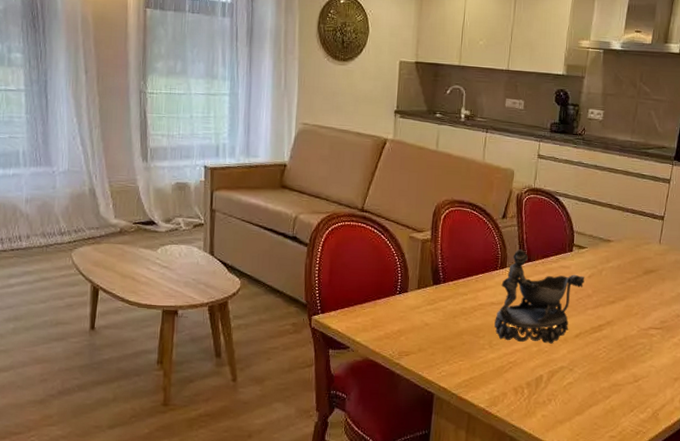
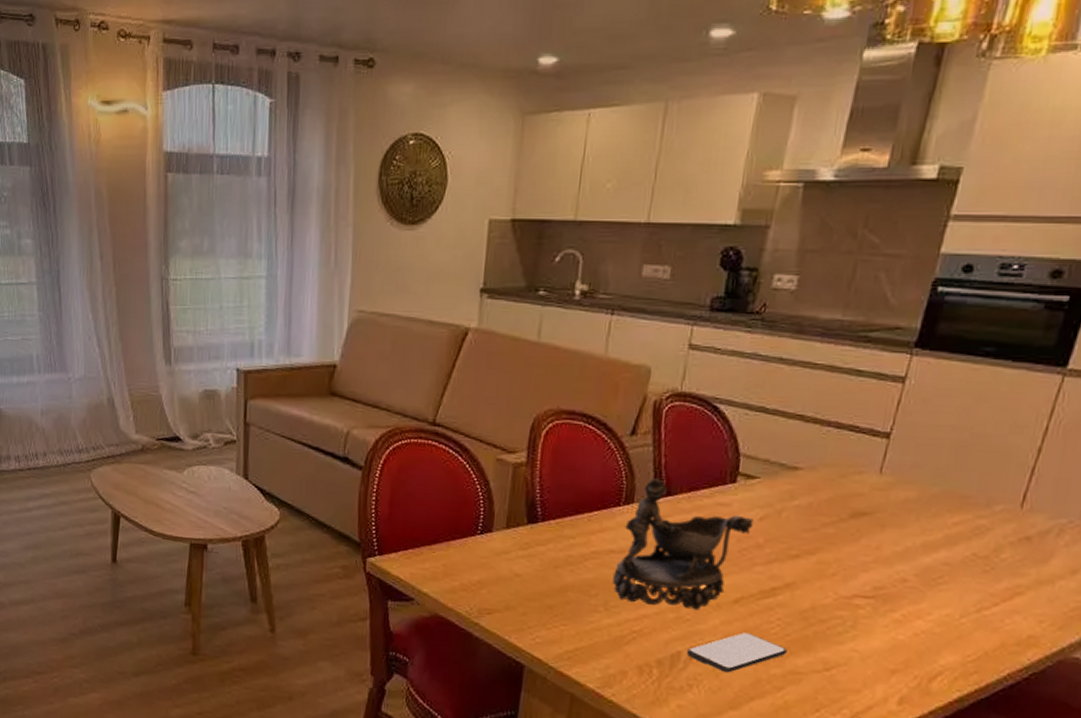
smartphone: none [546,358,611,389] -> present [686,632,787,673]

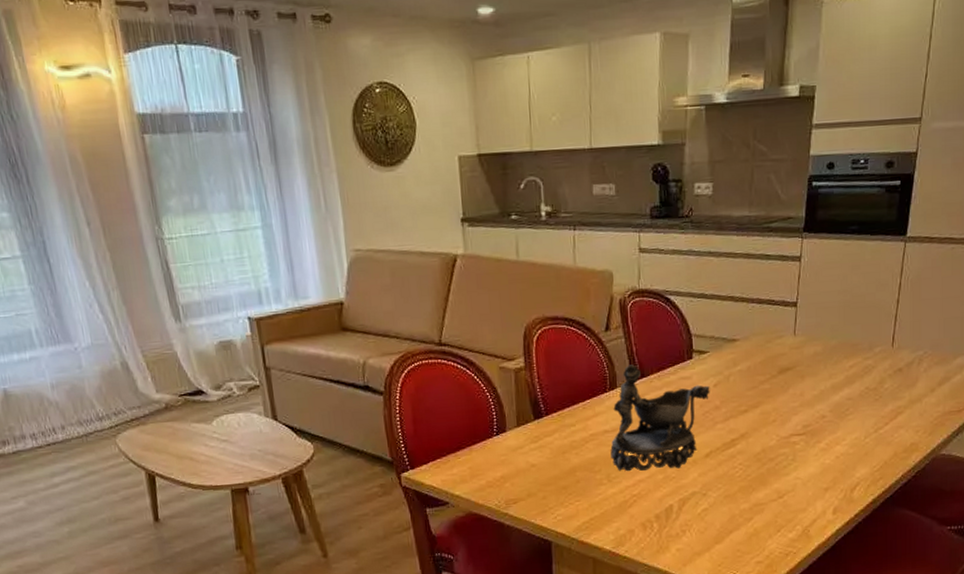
smartphone: present [686,632,787,673] -> none [676,479,750,515]

